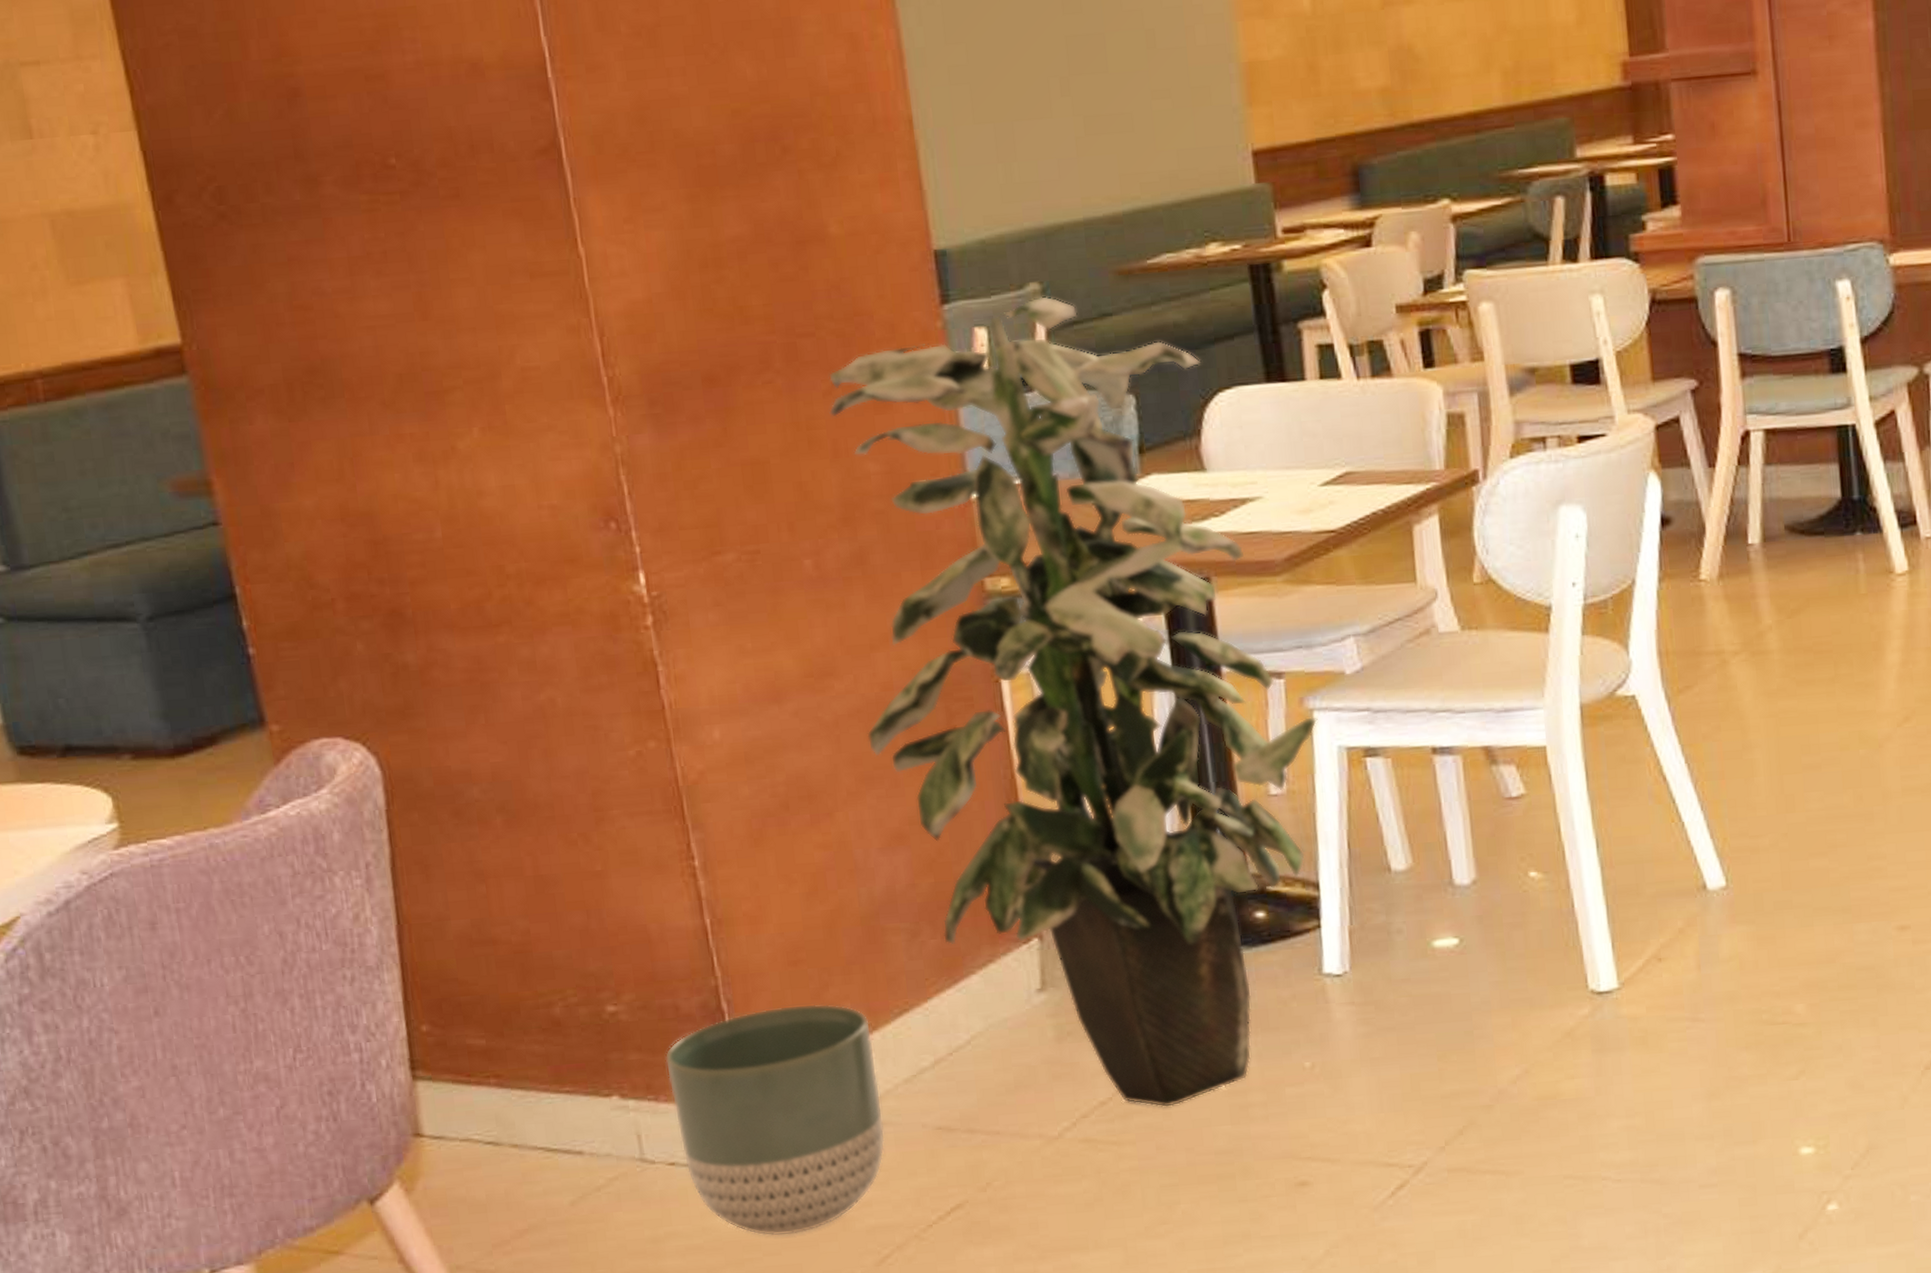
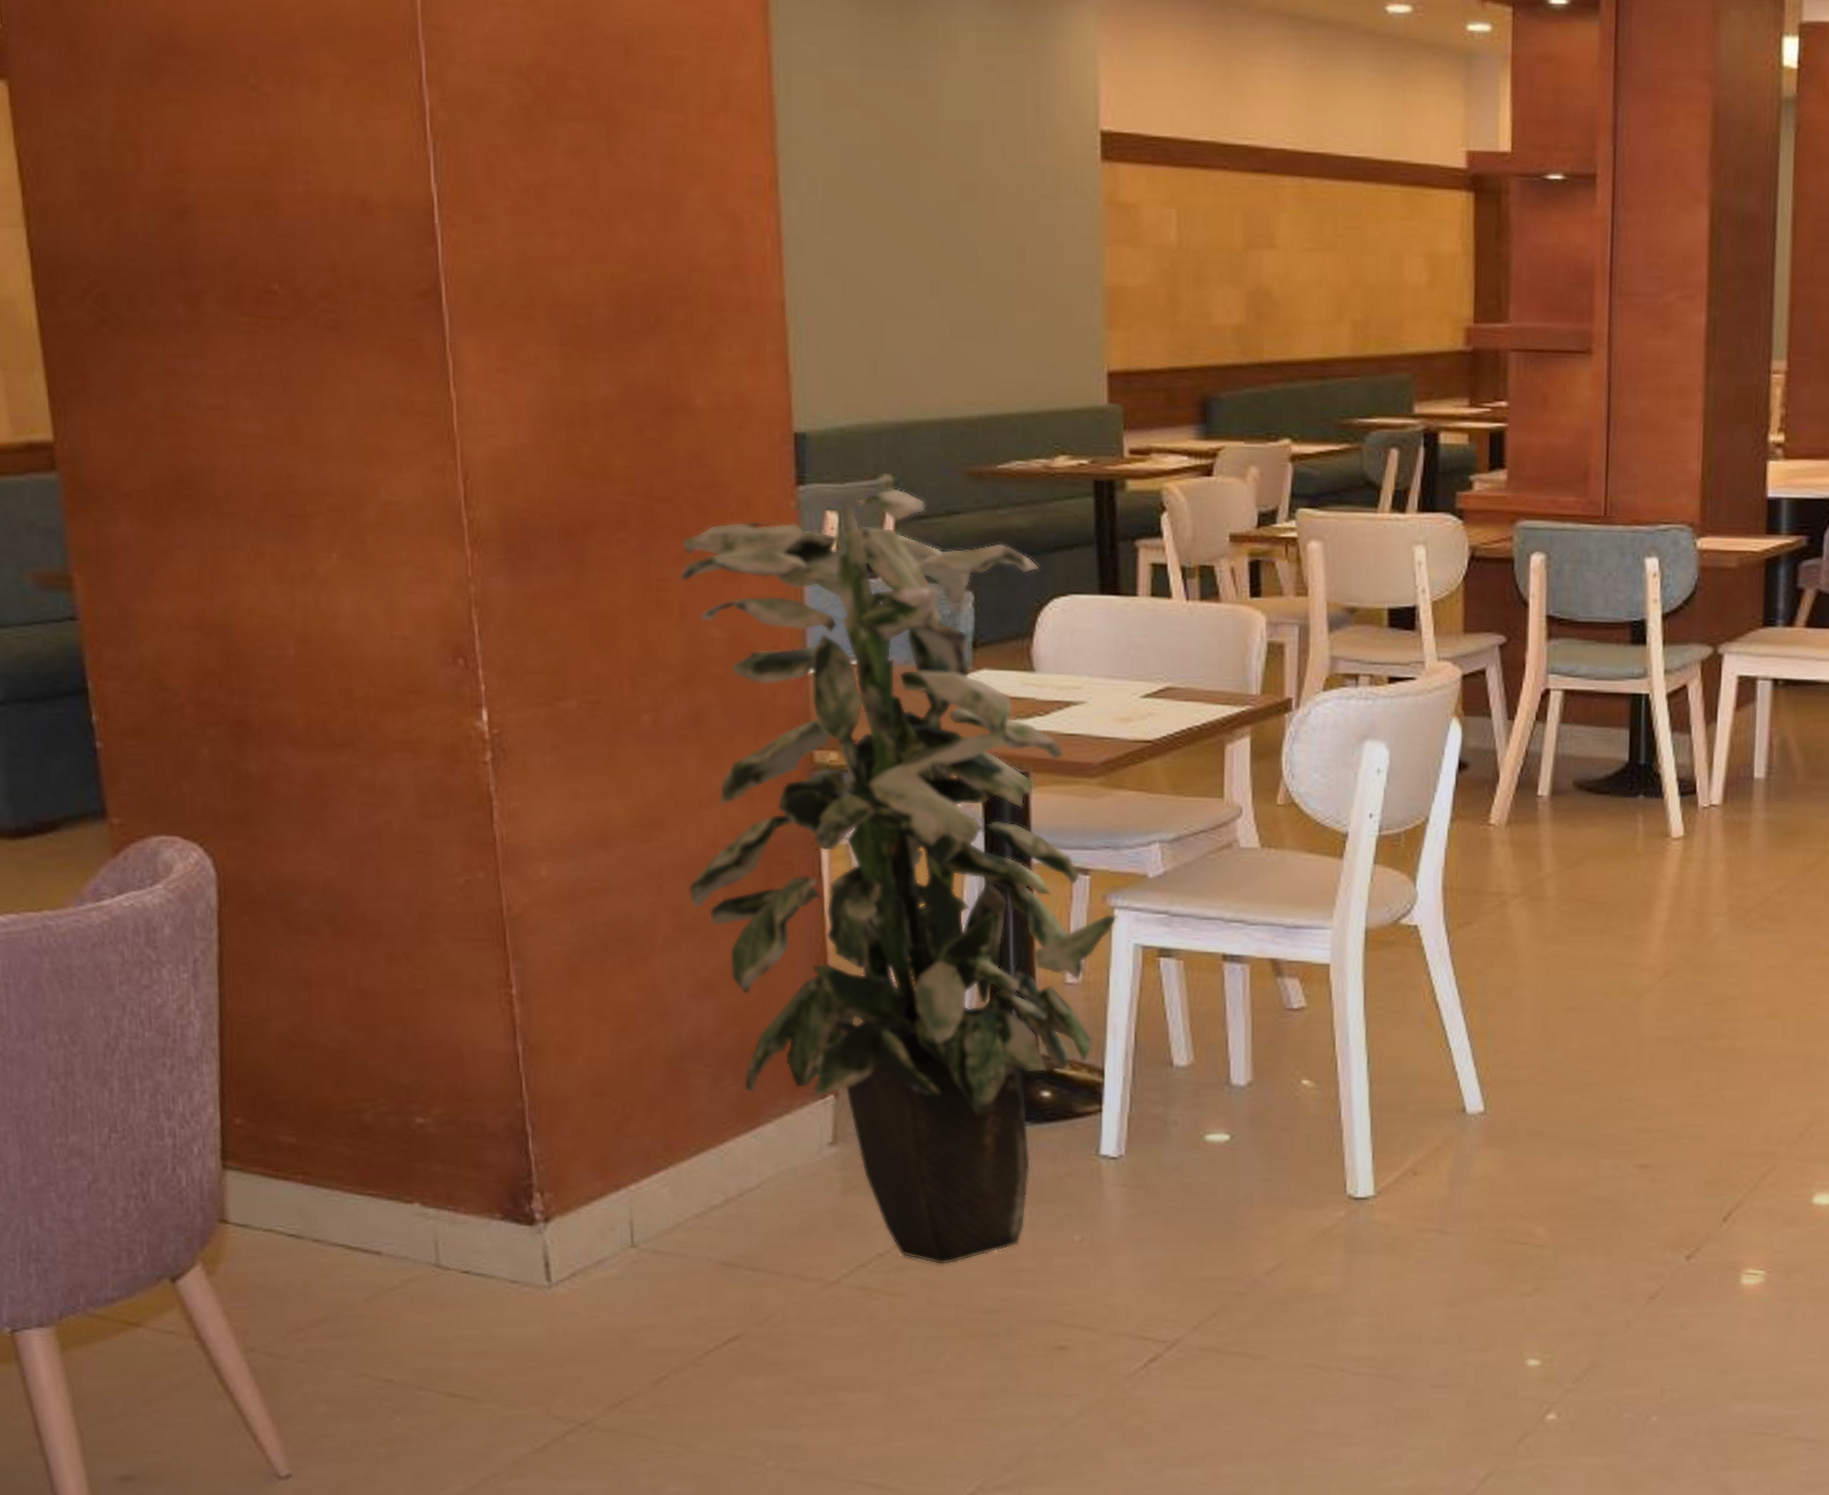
planter: present [665,1003,886,1237] -> none [467,1134,672,1350]

